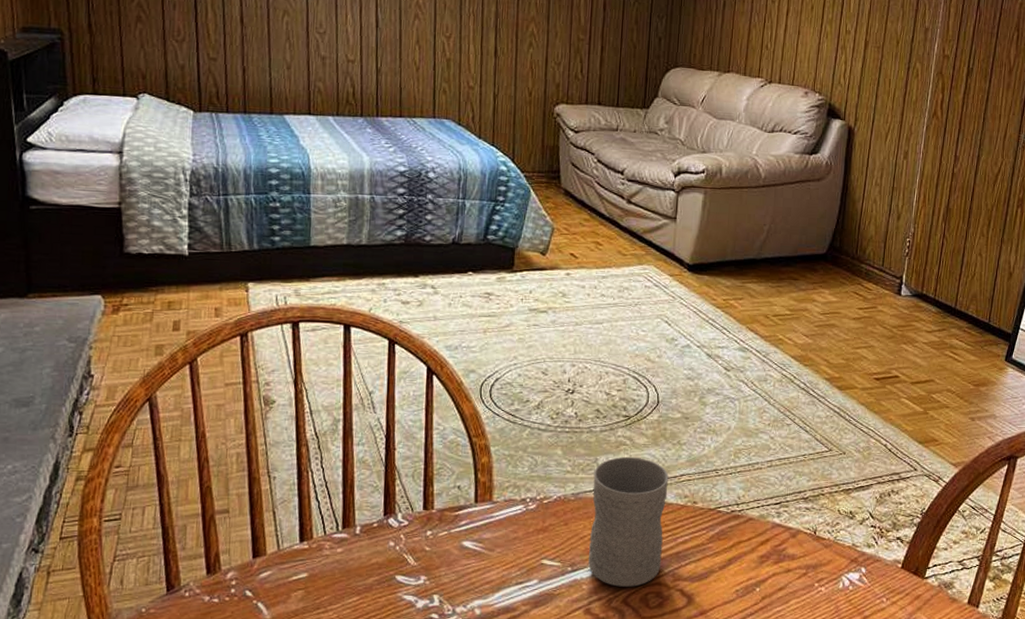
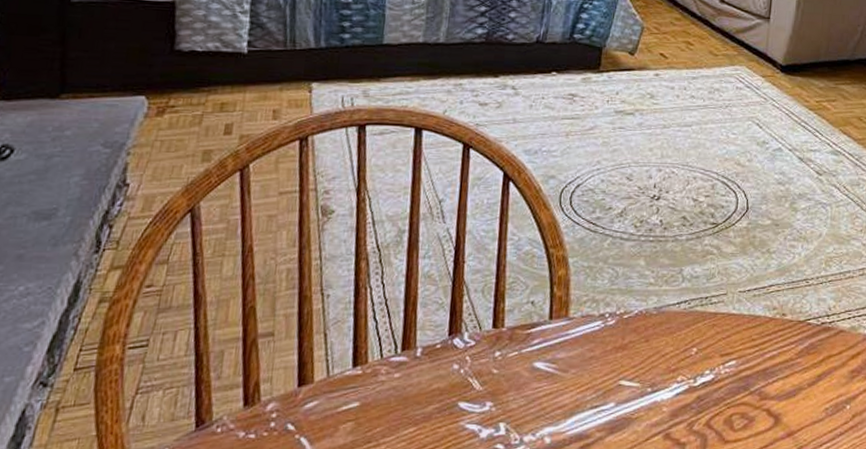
mug: present [588,456,669,587] -> none [670,266,757,408]

